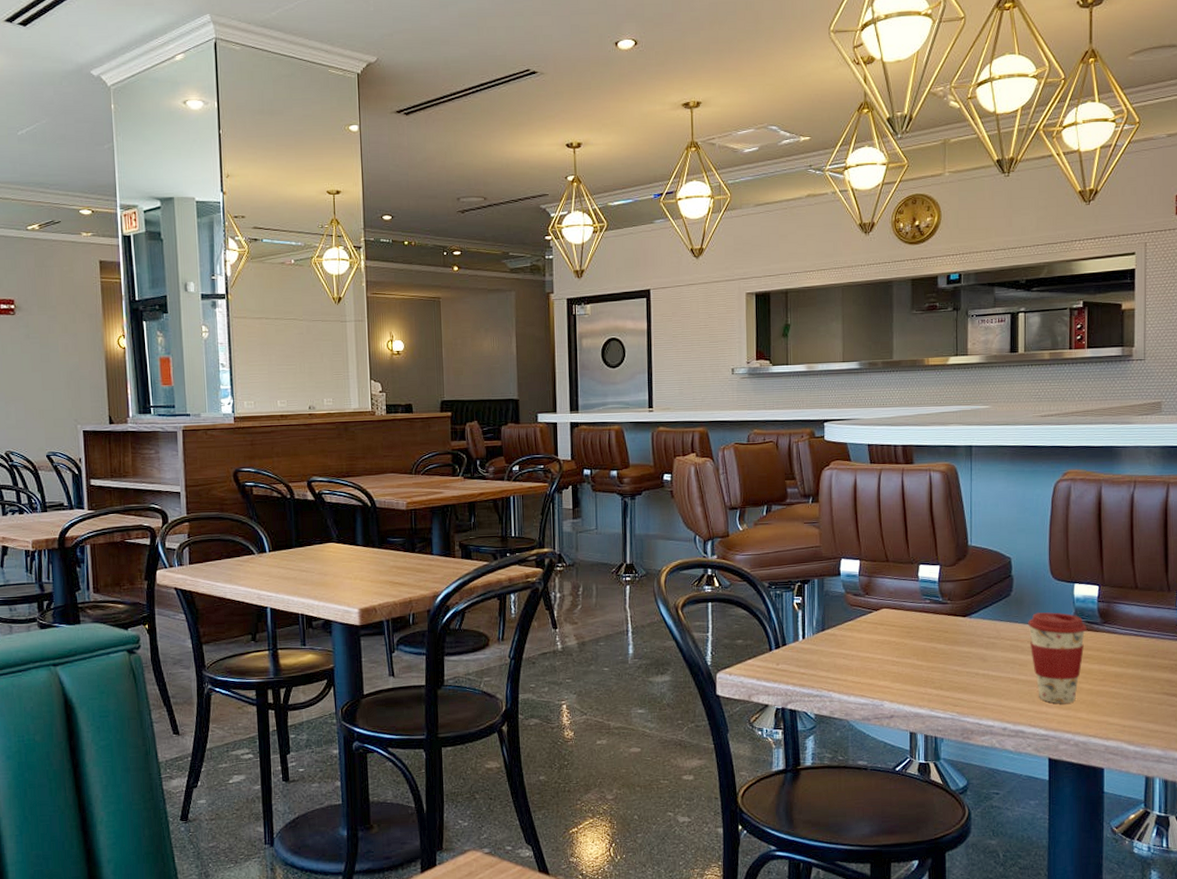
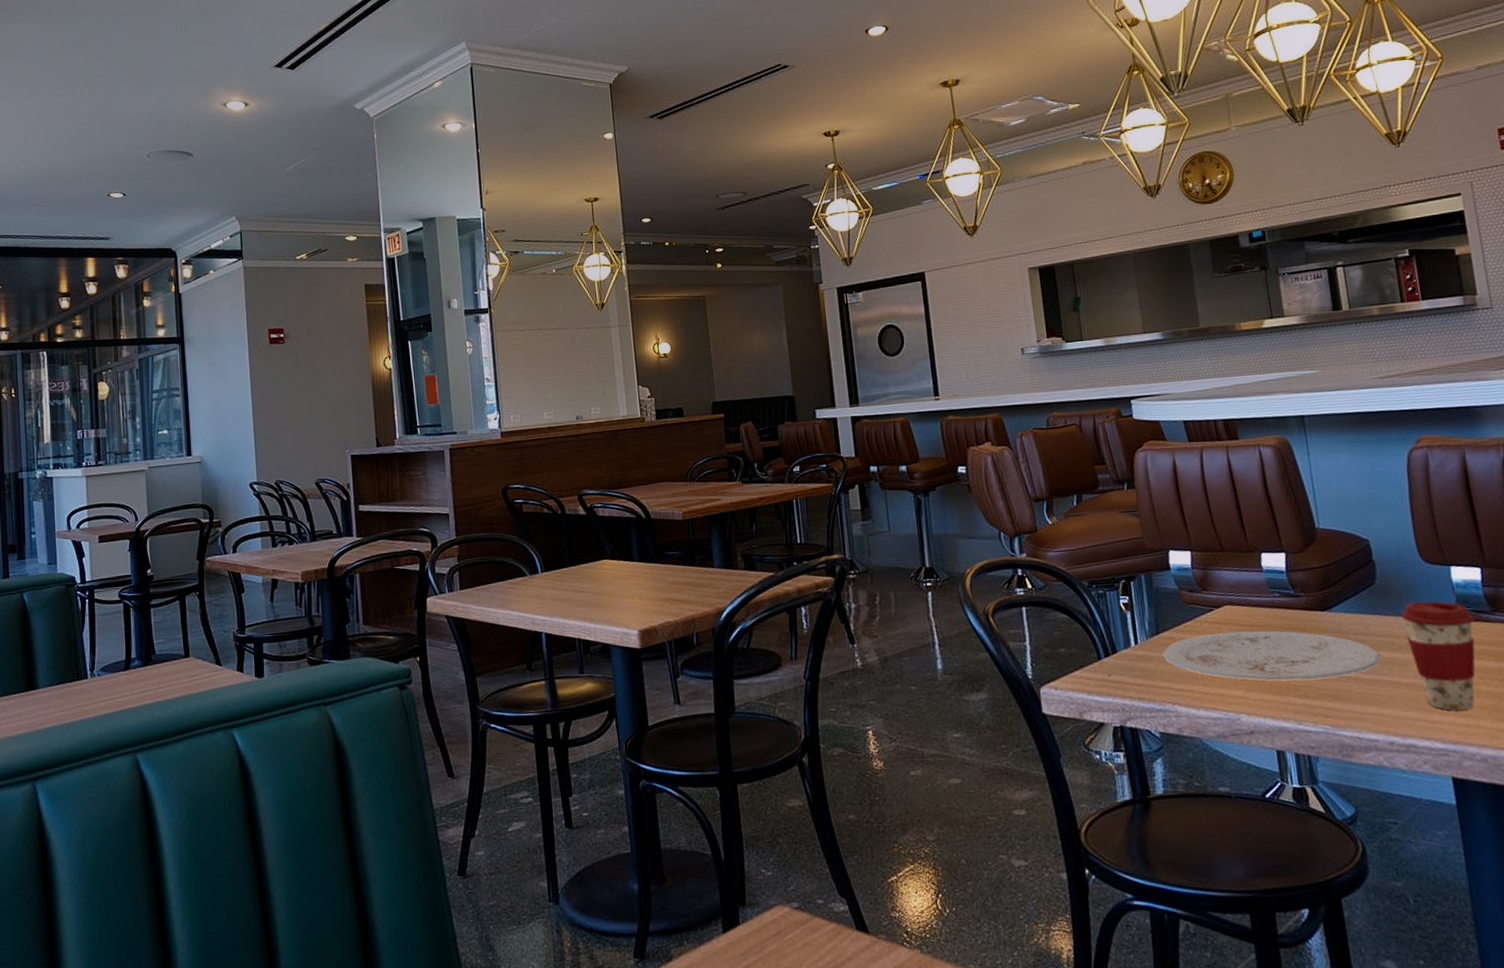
plate: none [825,631,1006,675] -> present [1162,630,1380,681]

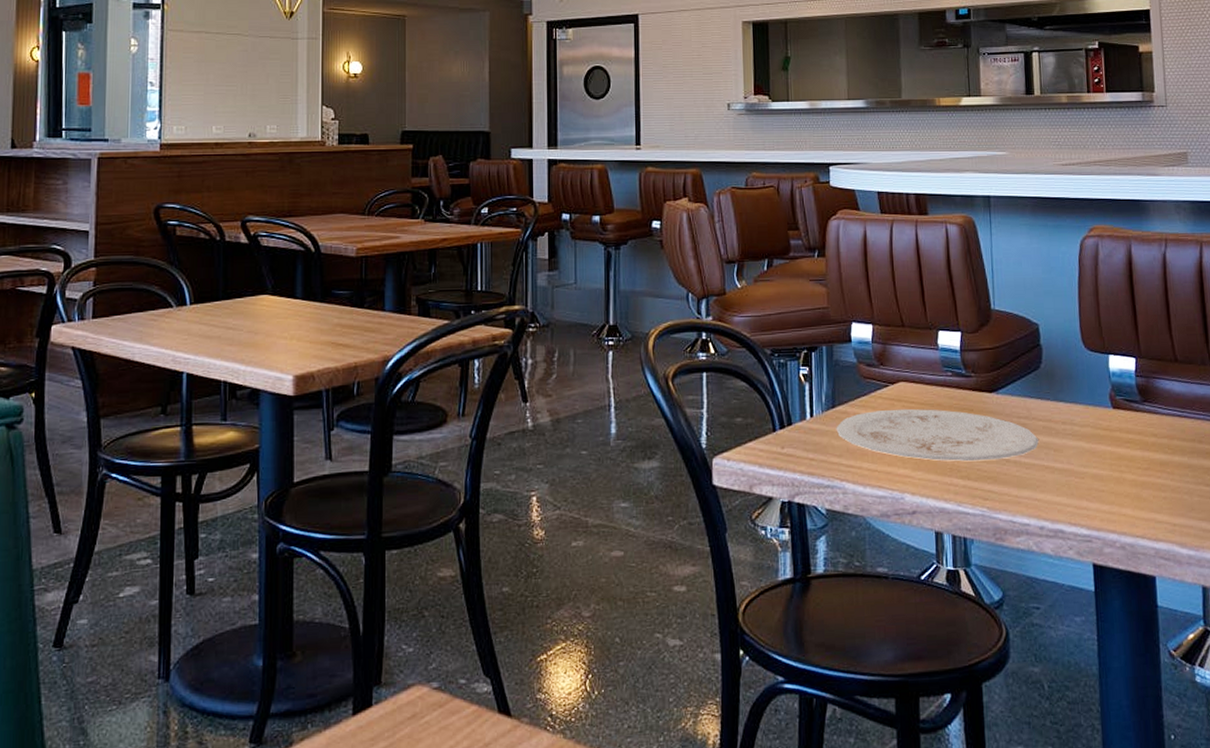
coffee cup: present [1401,601,1476,710] -> none [1061,388,1126,497]

